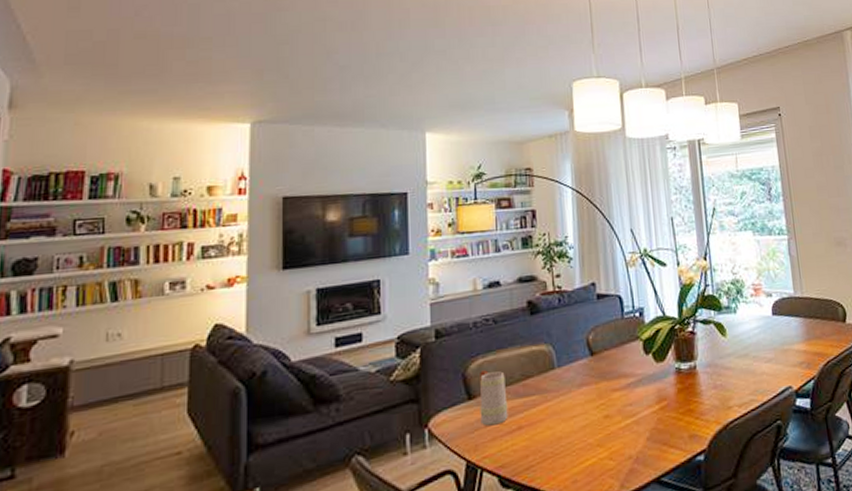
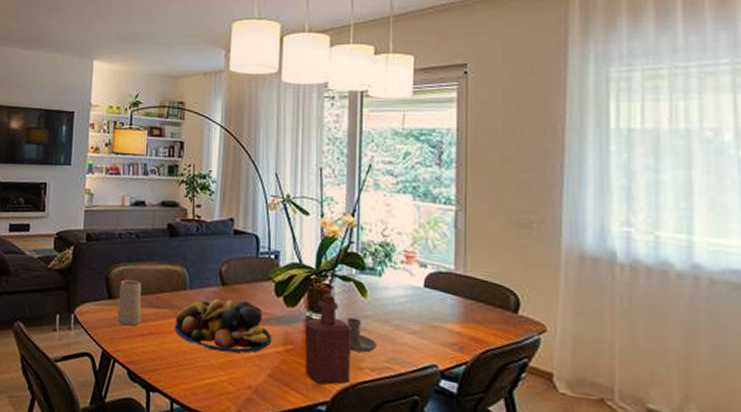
fruit bowl: none [545,366,647,428] -> present [174,299,272,353]
bottle: none [674,341,722,435] -> present [304,294,353,386]
candle holder: none [703,359,742,393] -> present [337,317,378,353]

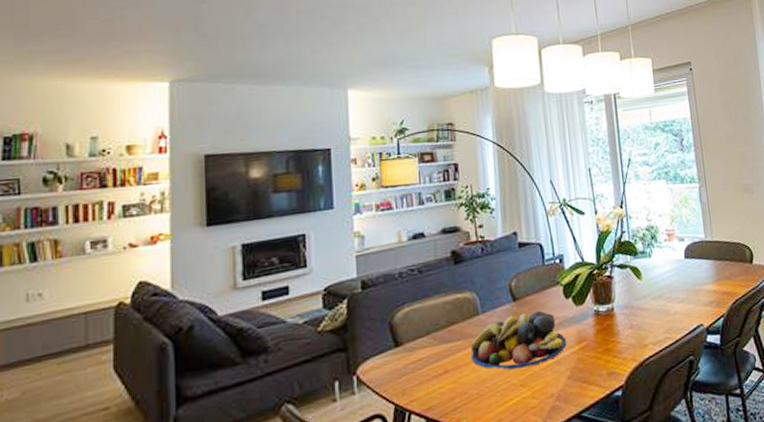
mug: present [117,276,142,326] -> none [405,318,435,371]
bottle: present [304,294,353,386] -> none [593,284,638,373]
candle holder: present [337,317,378,353] -> none [620,300,656,332]

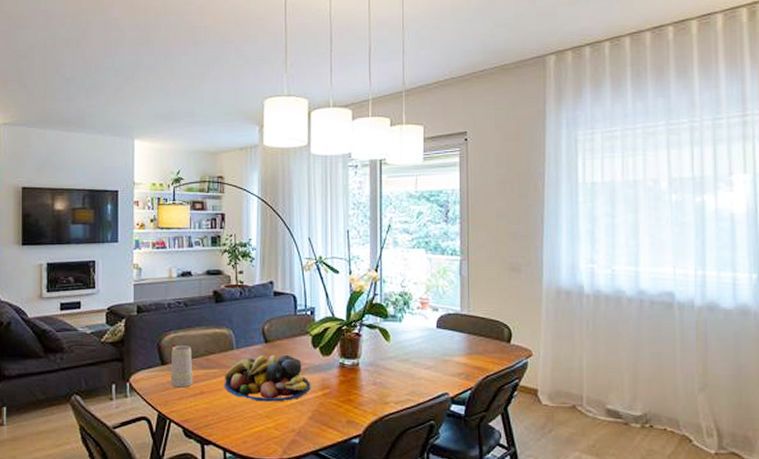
mug: none [405,318,435,371] -> present [170,343,193,388]

